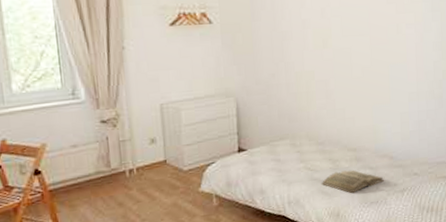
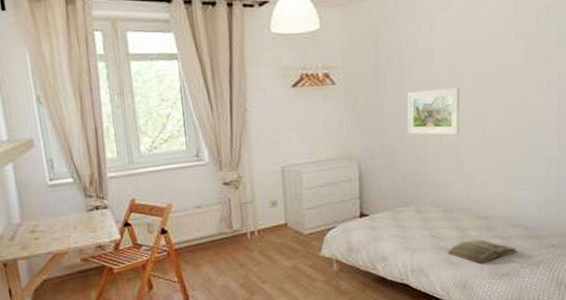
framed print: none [280,27,330,73] -> present [407,87,460,135]

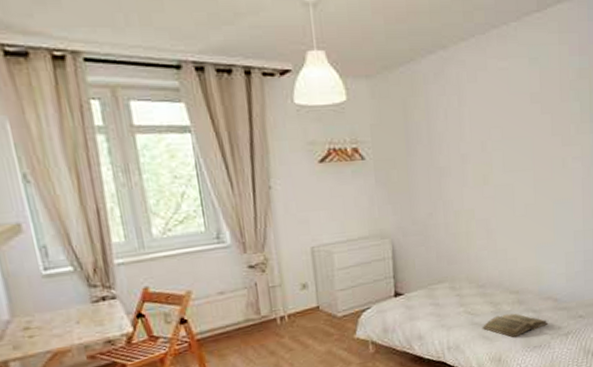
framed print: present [407,87,460,135] -> none [438,162,491,211]

